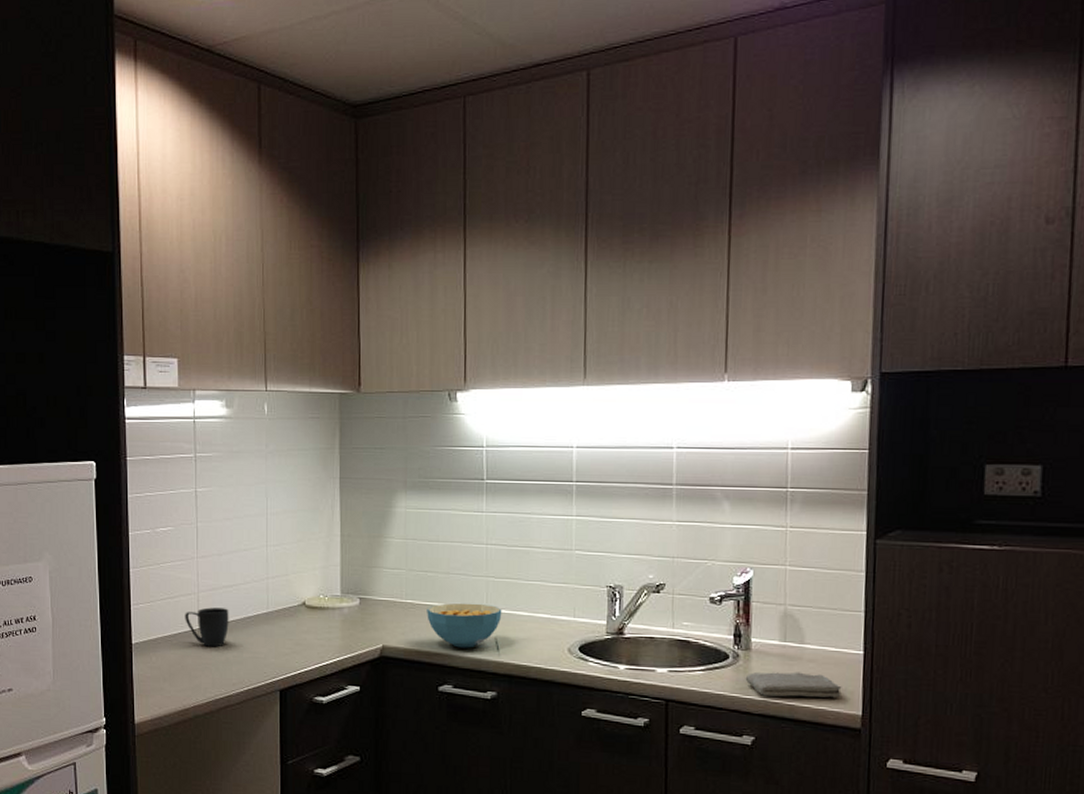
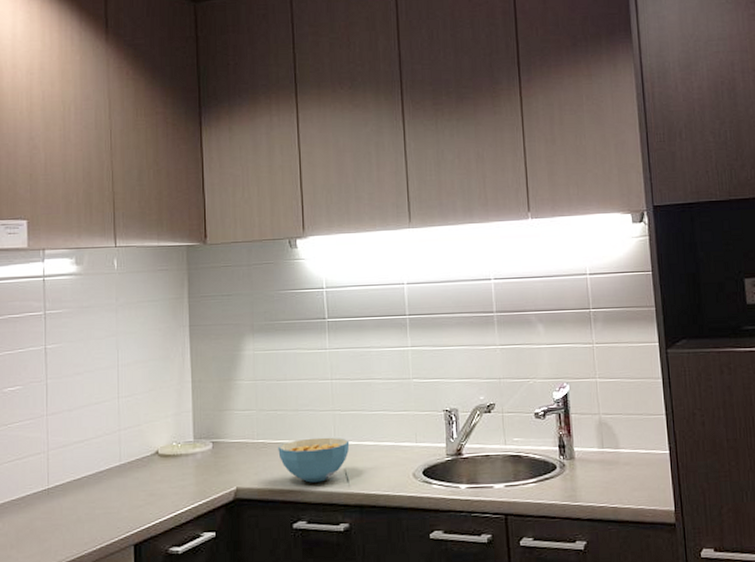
mug: present [185,607,229,647] -> none [34,464,80,507]
washcloth: present [745,672,842,698] -> none [572,475,656,501]

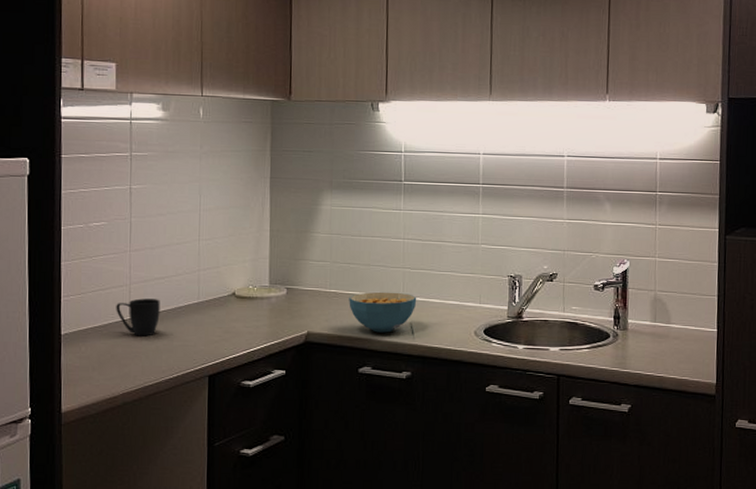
mug: none [34,464,80,507] -> present [116,298,160,337]

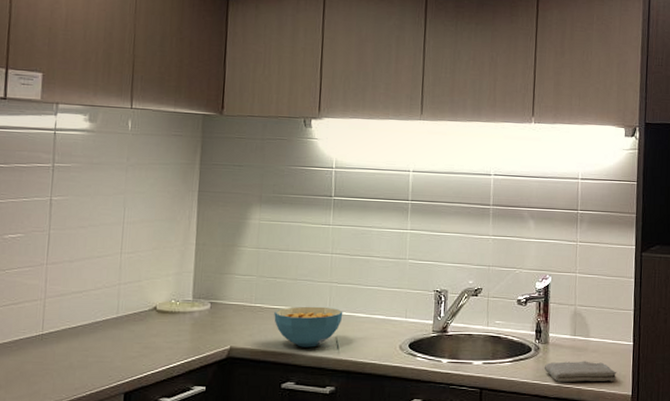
mug: present [116,298,160,337] -> none [28,313,77,353]
washcloth: none [623,348,700,370] -> present [544,361,617,382]

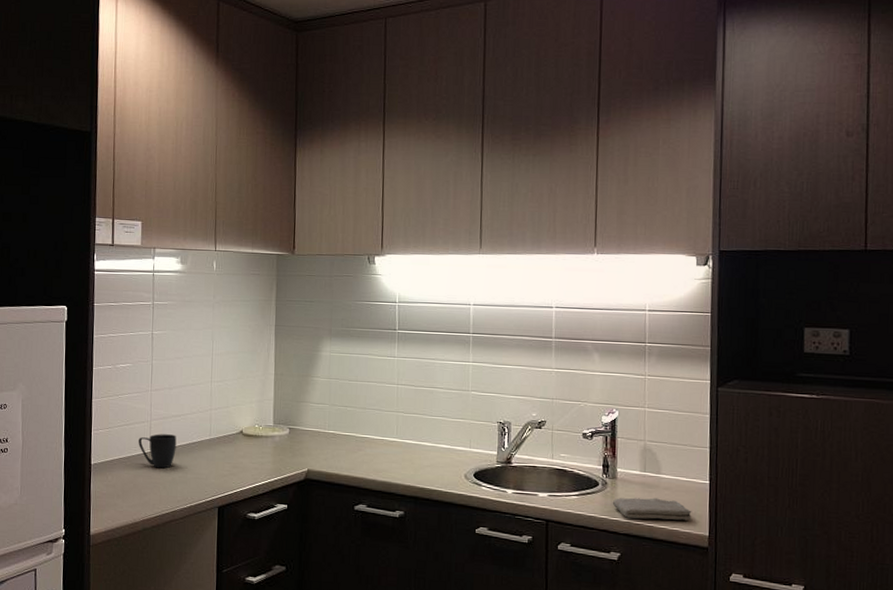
mug: none [28,313,77,353] -> present [138,434,177,469]
cereal bowl: present [274,306,343,348] -> none [346,434,410,473]

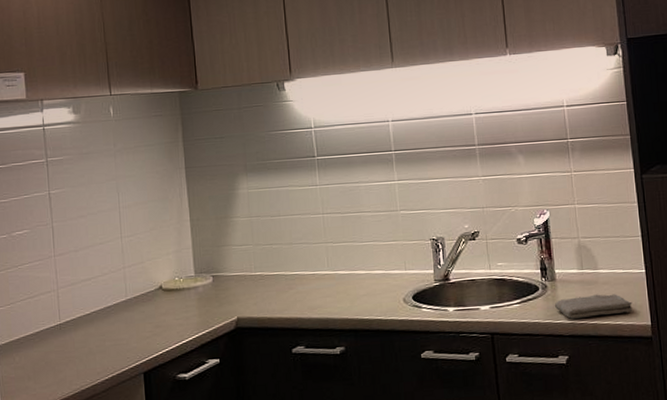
mug: present [138,434,177,469] -> none [45,301,90,341]

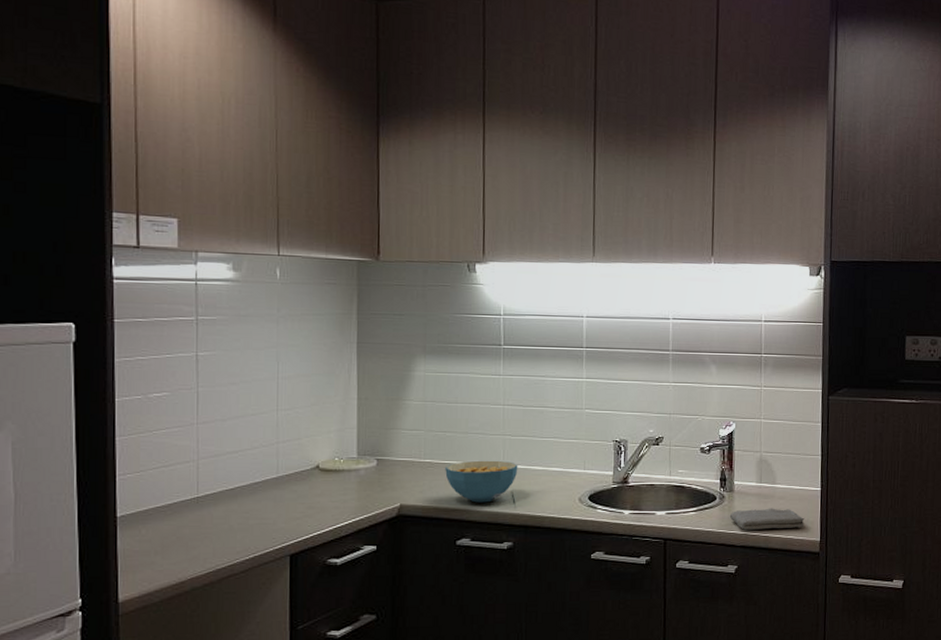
cereal bowl: none [275,267,343,311] -> present [445,460,518,503]

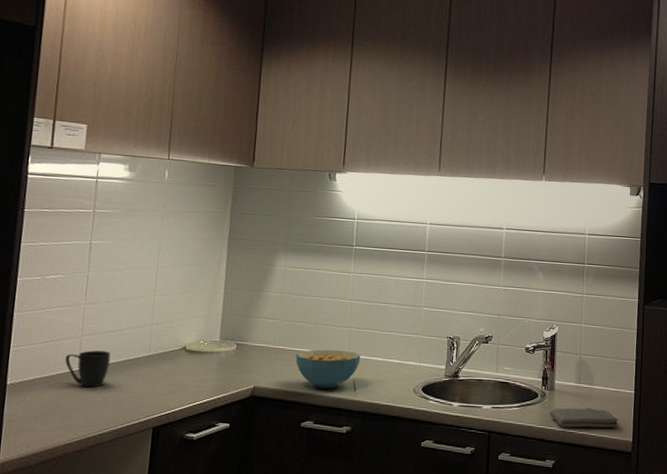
mug: none [181,475,233,516] -> present [65,350,111,388]

